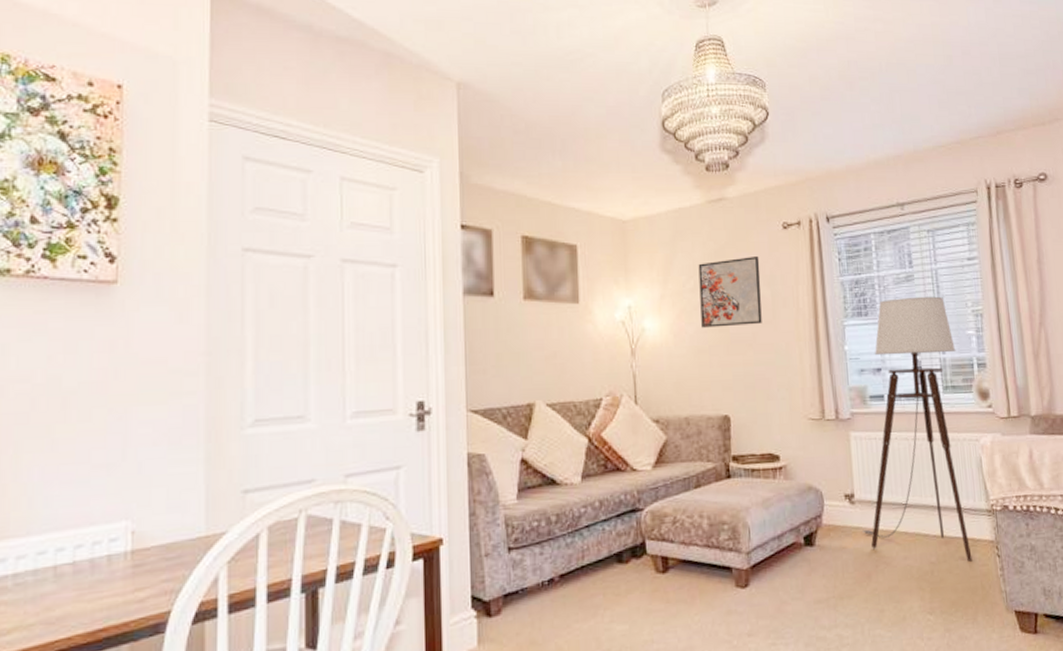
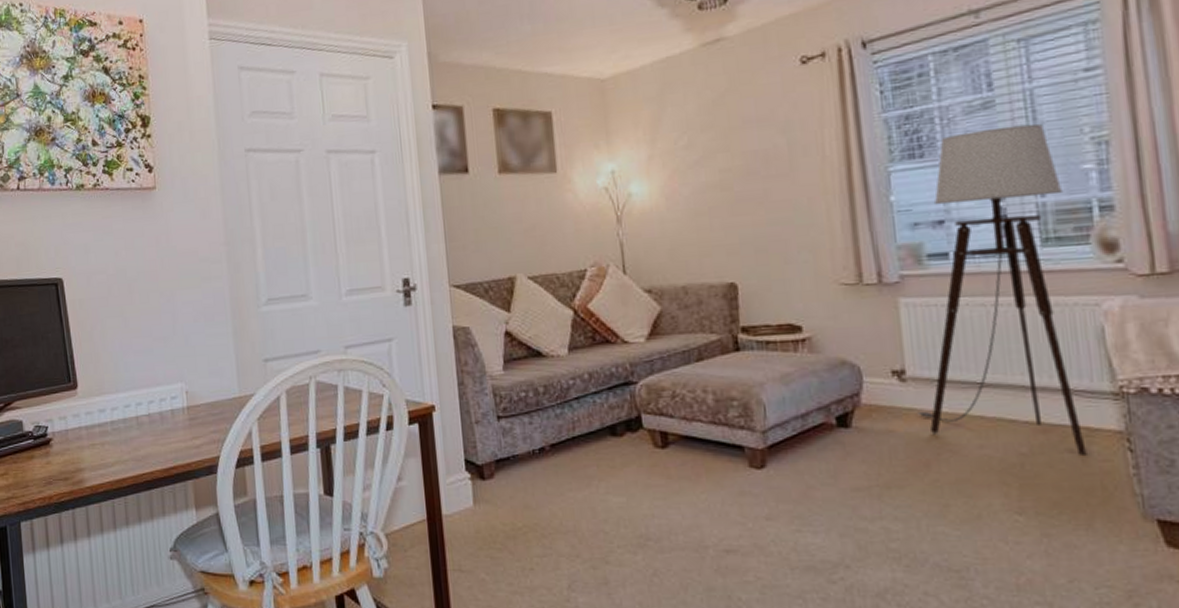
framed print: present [698,255,762,328] -> none [692,99,776,188]

